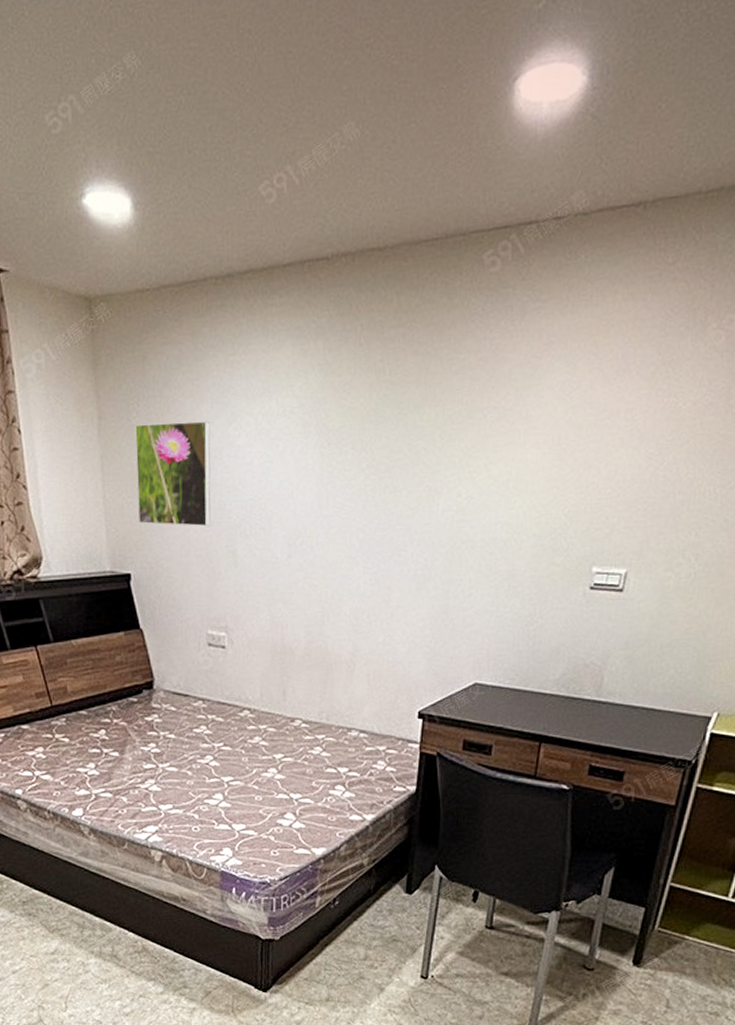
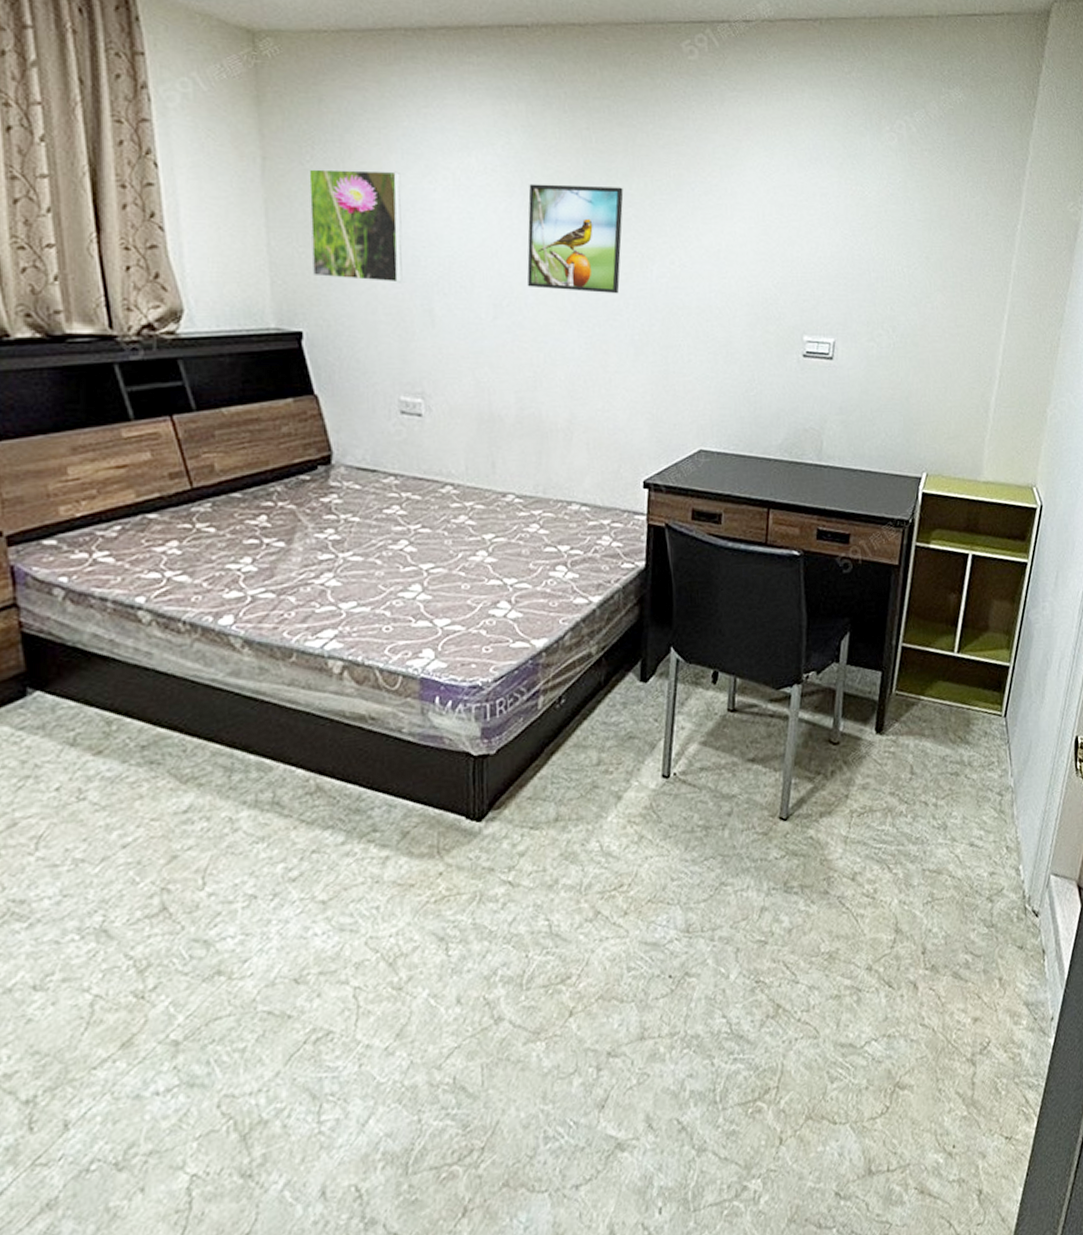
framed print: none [318,419,414,530] -> present [527,184,624,294]

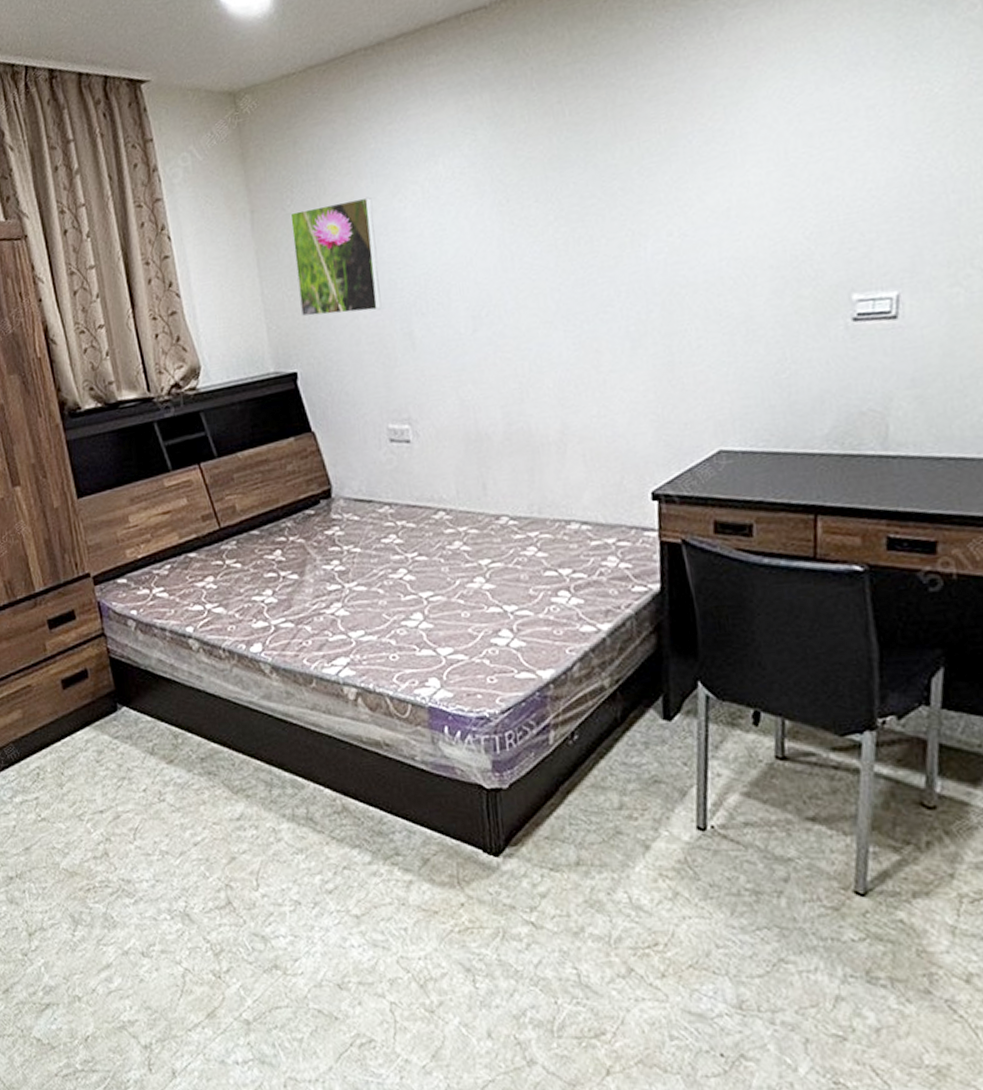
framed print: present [527,184,624,294] -> none [500,159,609,292]

